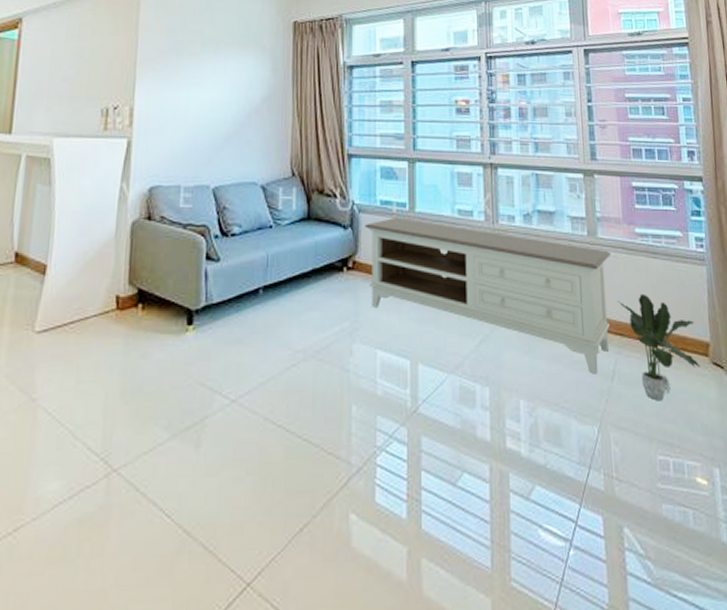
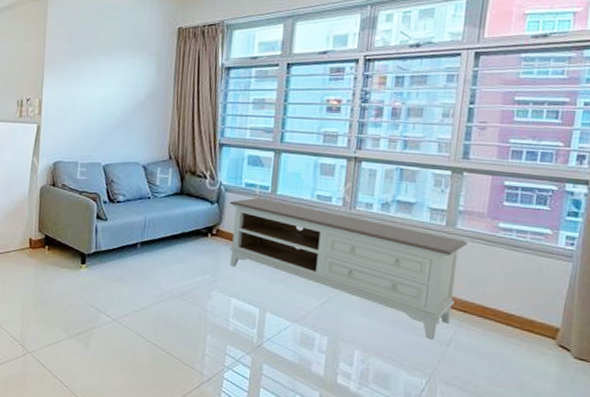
potted plant: present [618,293,701,401] -> none [467,279,547,369]

